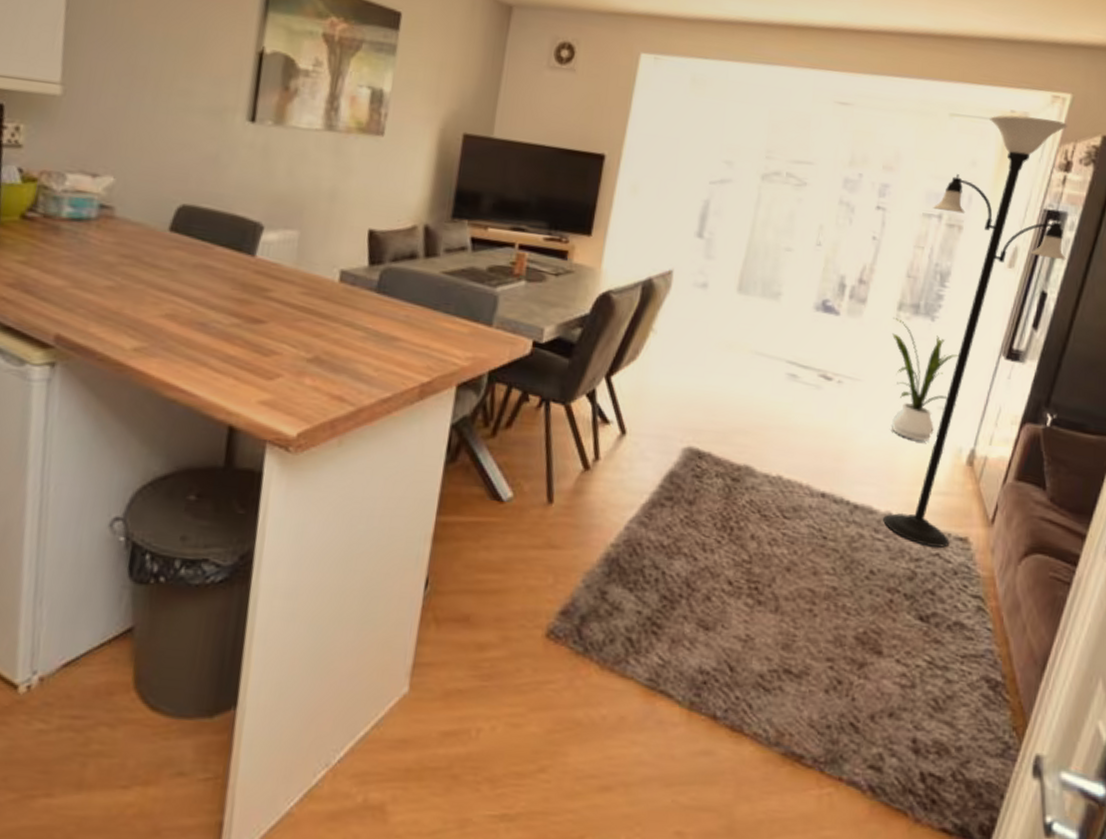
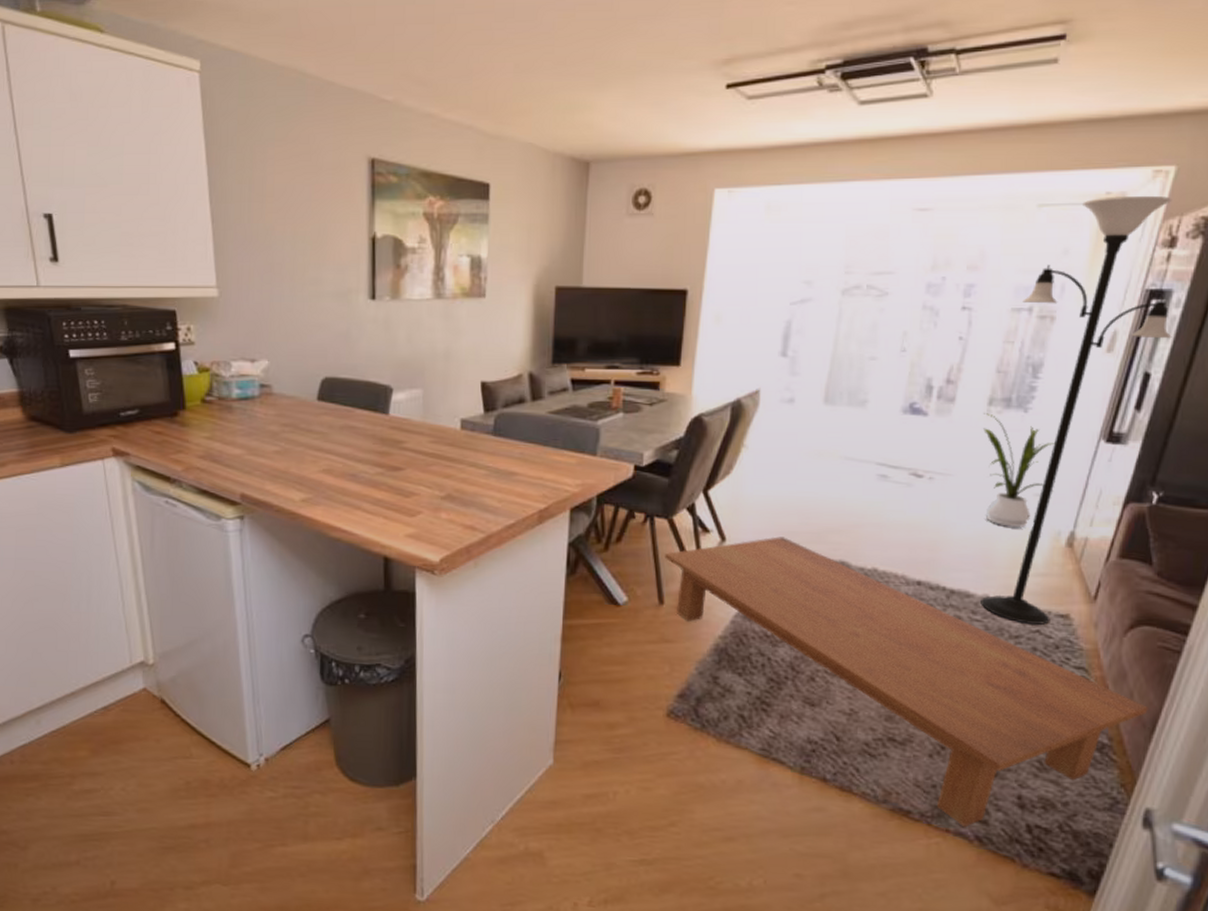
coffee table: none [558,433,1040,776] -> present [665,536,1148,828]

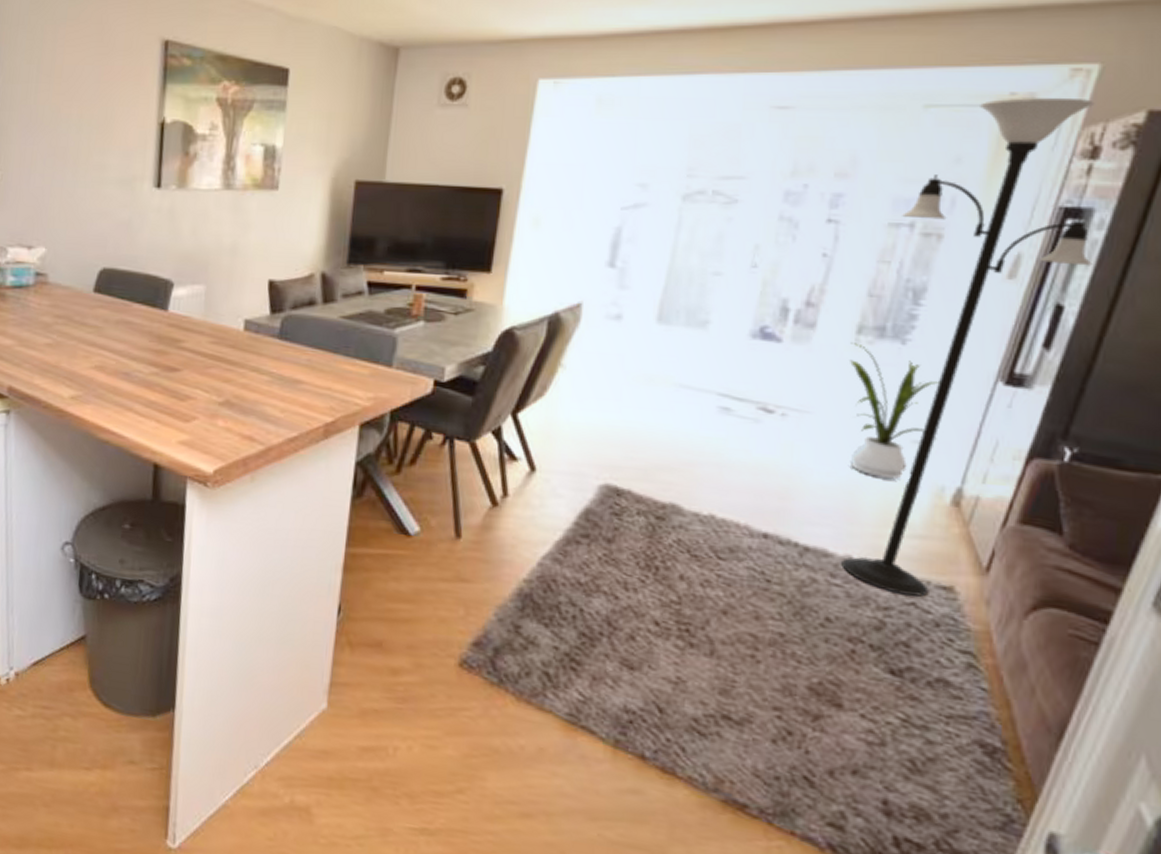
coffee table: present [665,536,1148,828] -> none [464,470,1055,832]

